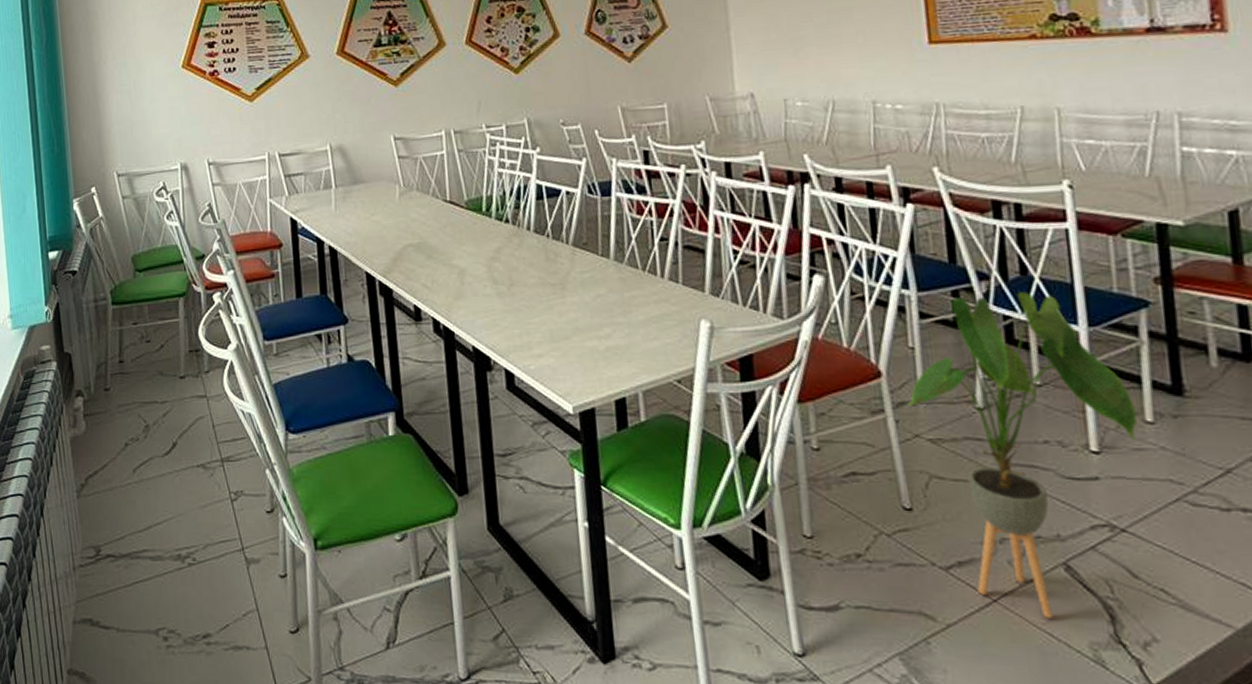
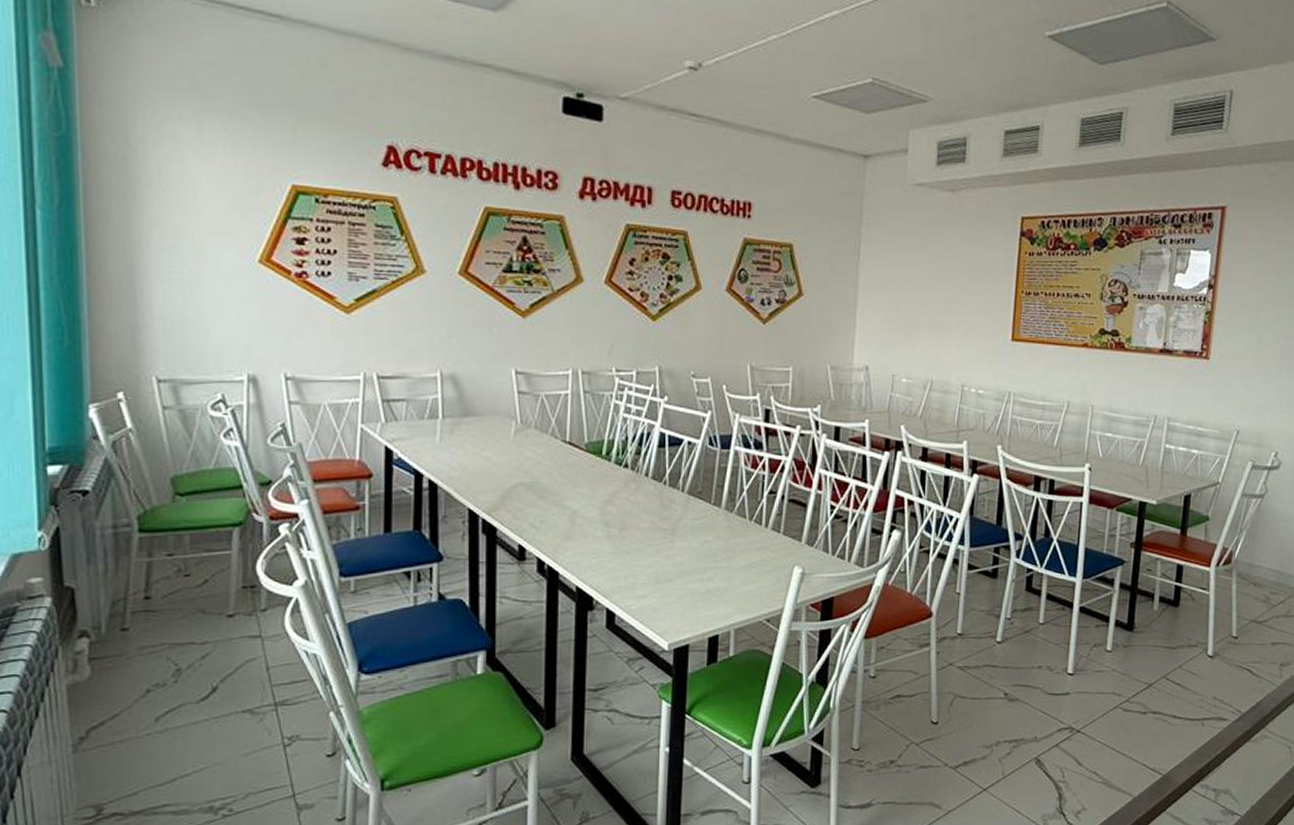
house plant: present [906,292,1137,619] -> none [947,550,1102,800]

